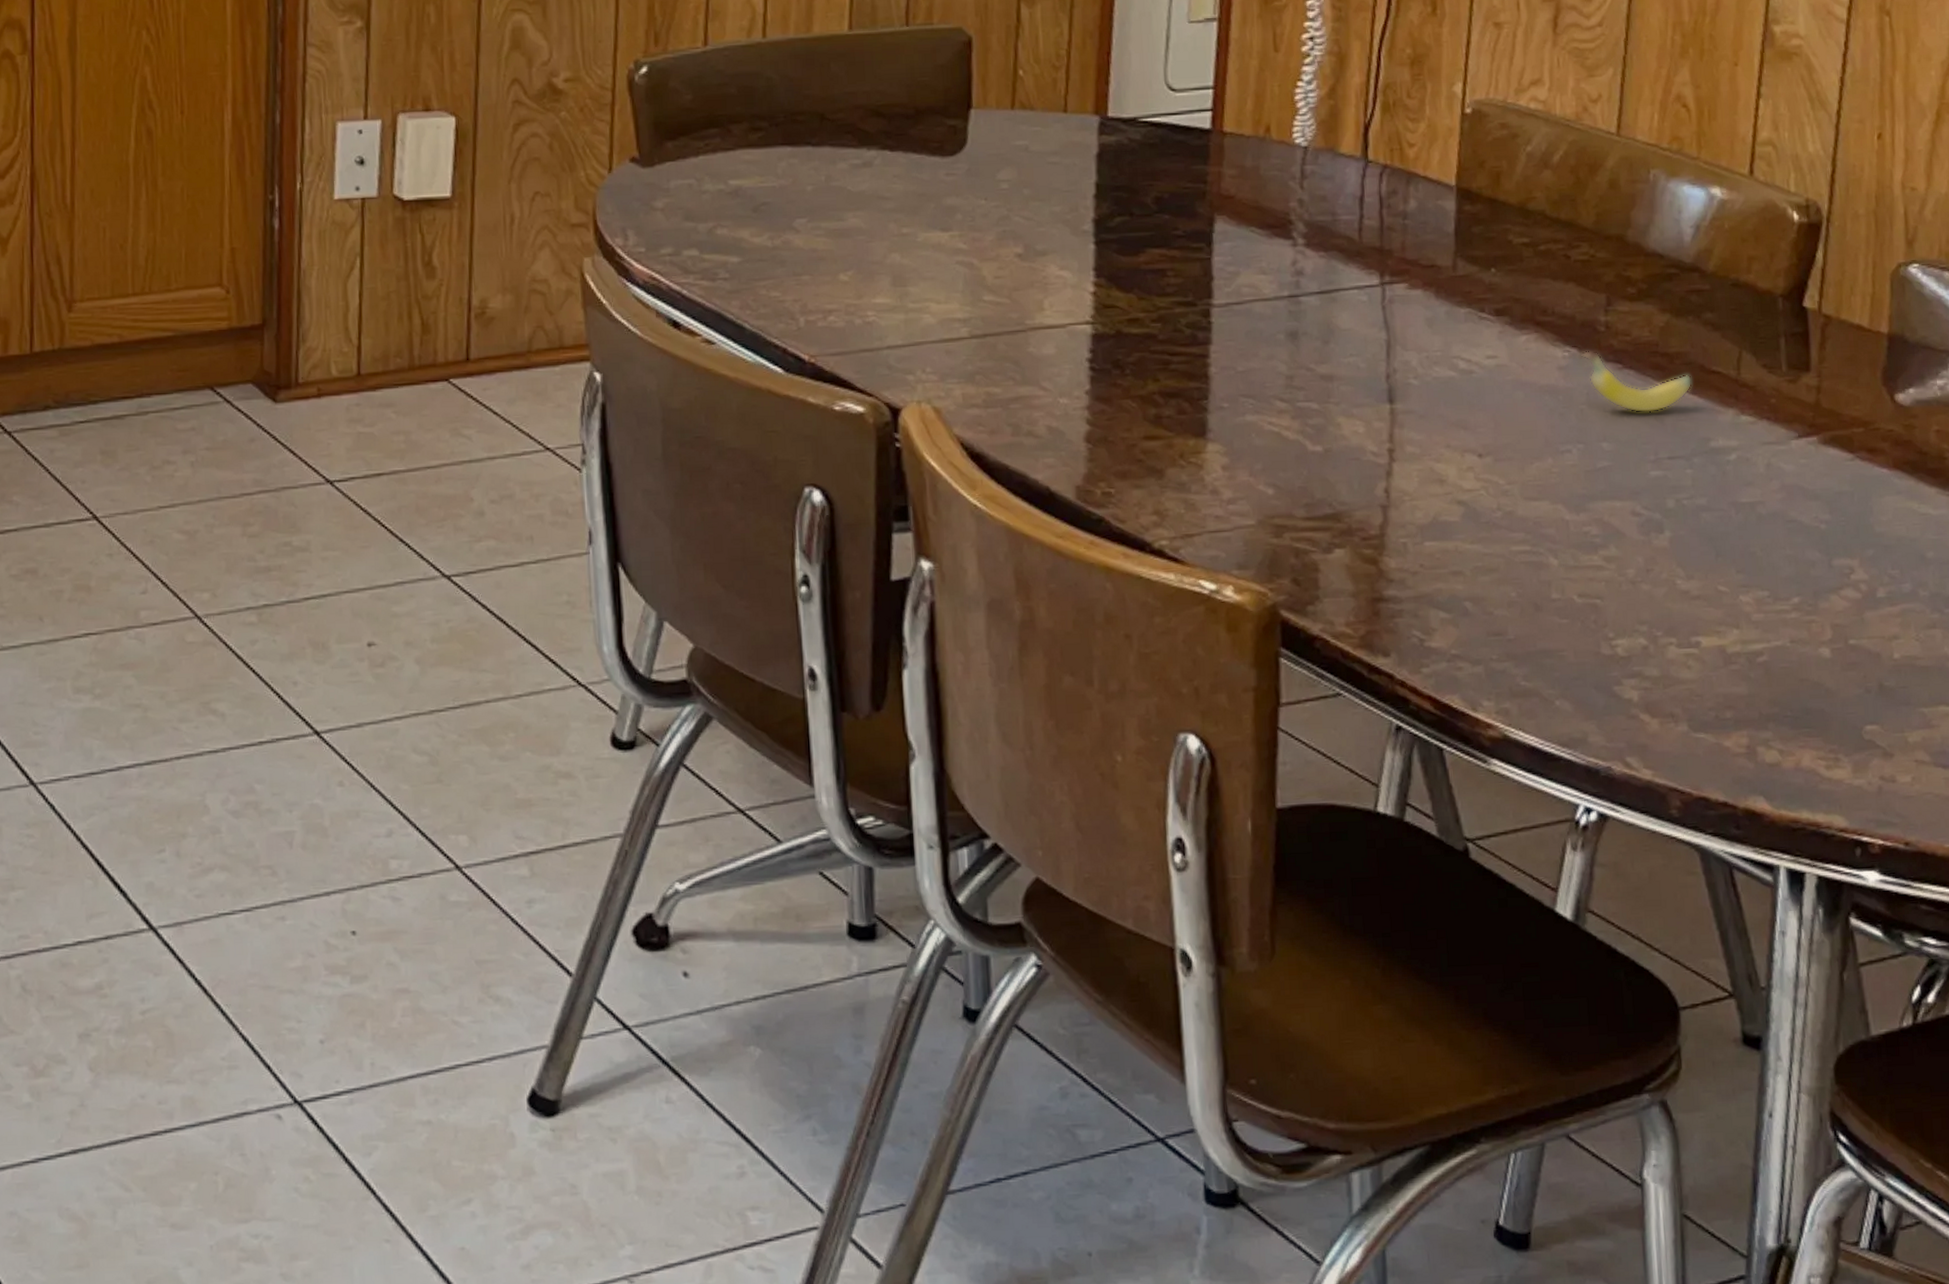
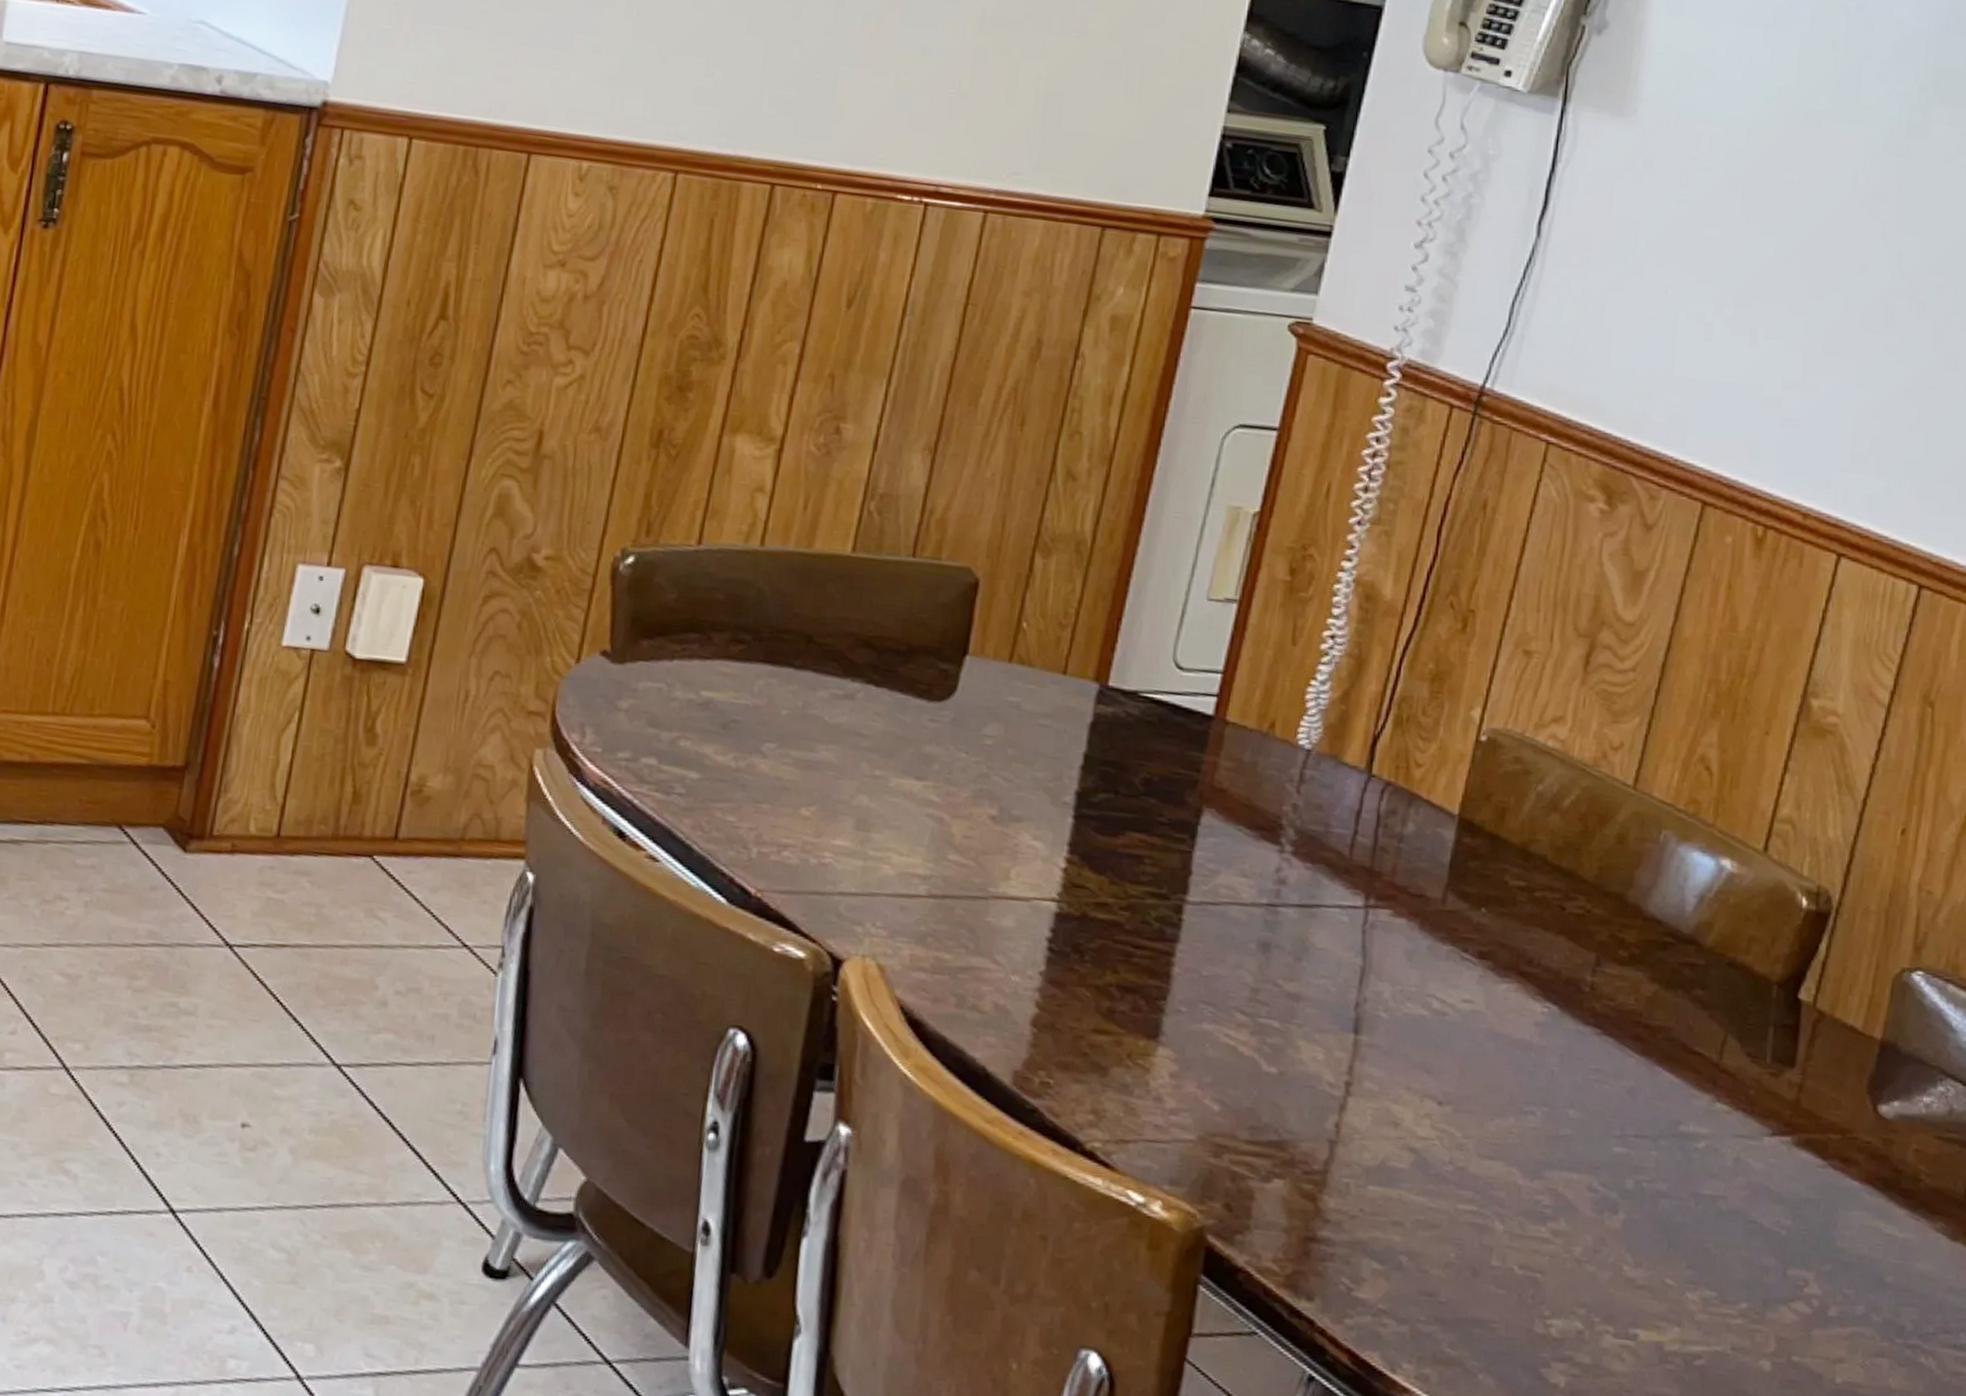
fruit: present [1581,350,1692,413] -> none [1561,1009,1672,1086]

